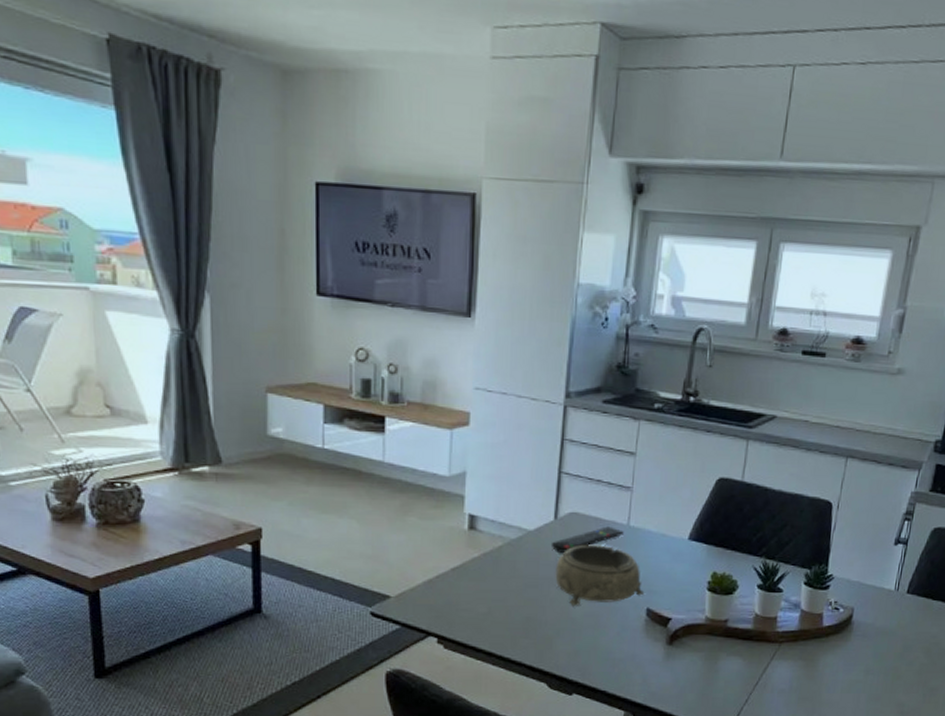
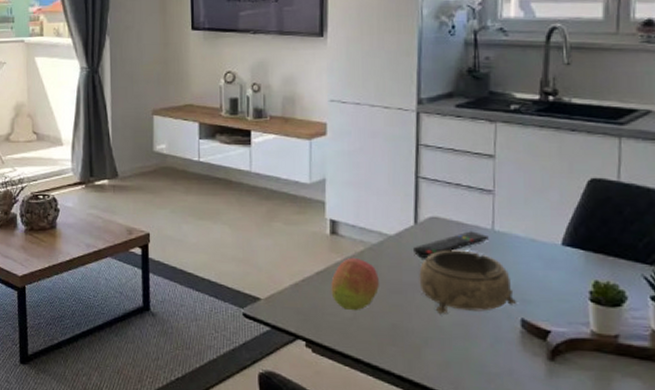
fruit: none [466,552,516,606] -> present [331,257,379,311]

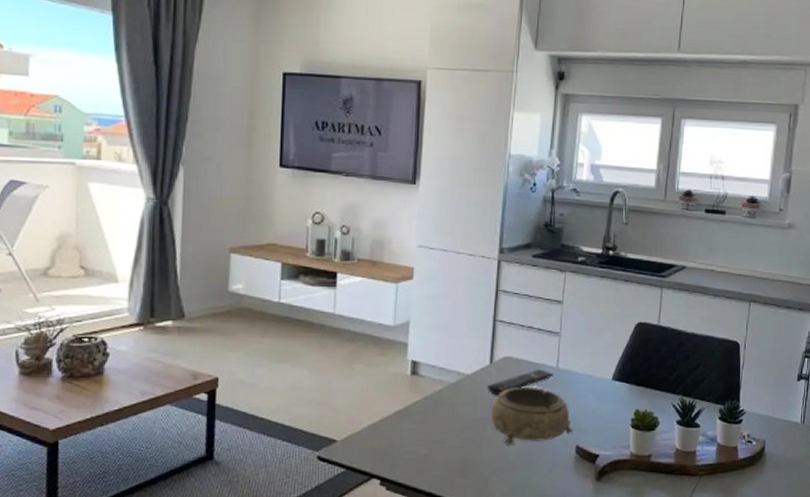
fruit: present [331,257,379,311] -> none [408,396,454,448]

